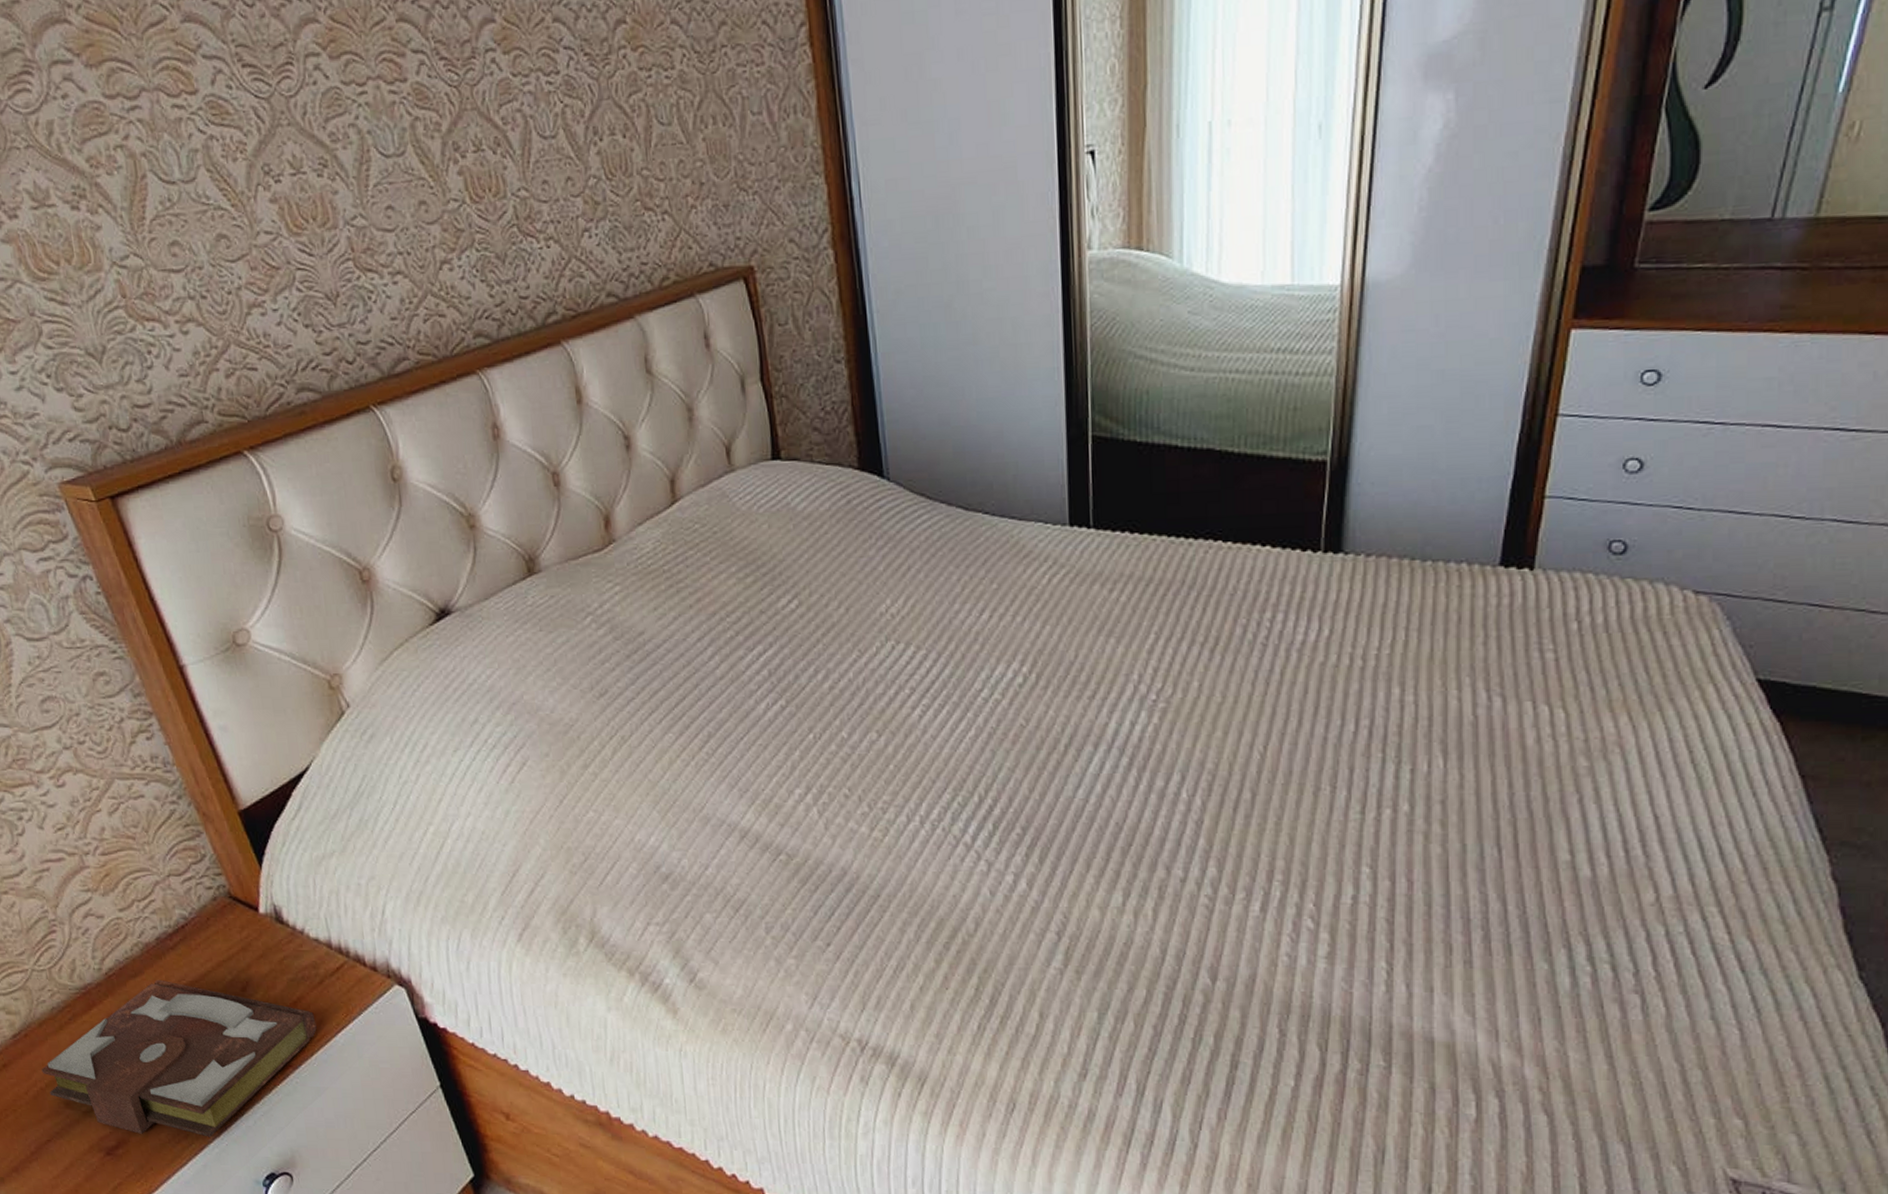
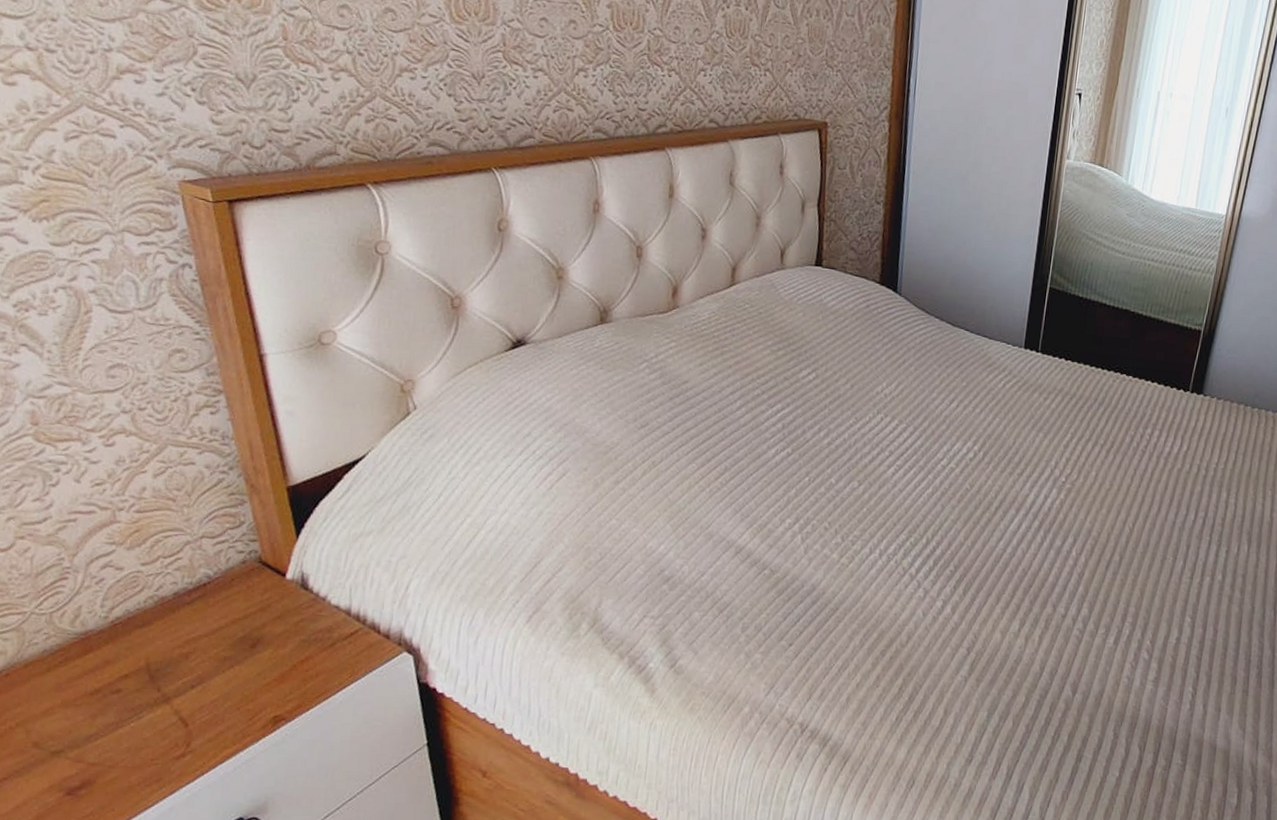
book: present [42,979,317,1137] -> none [15,631,319,782]

